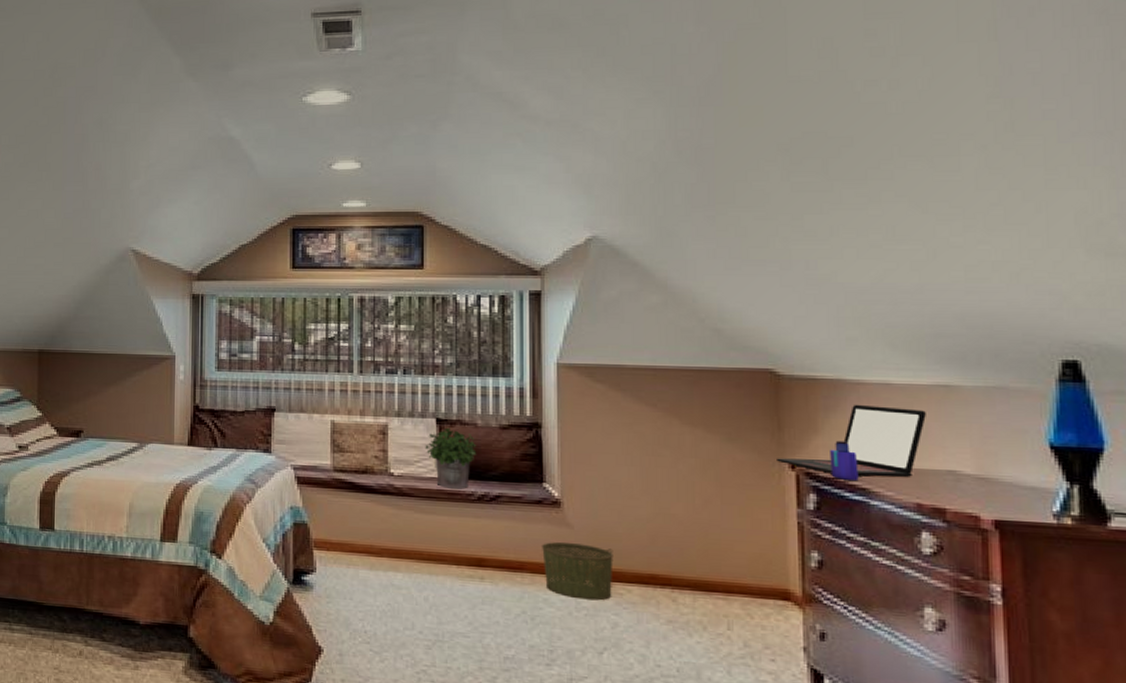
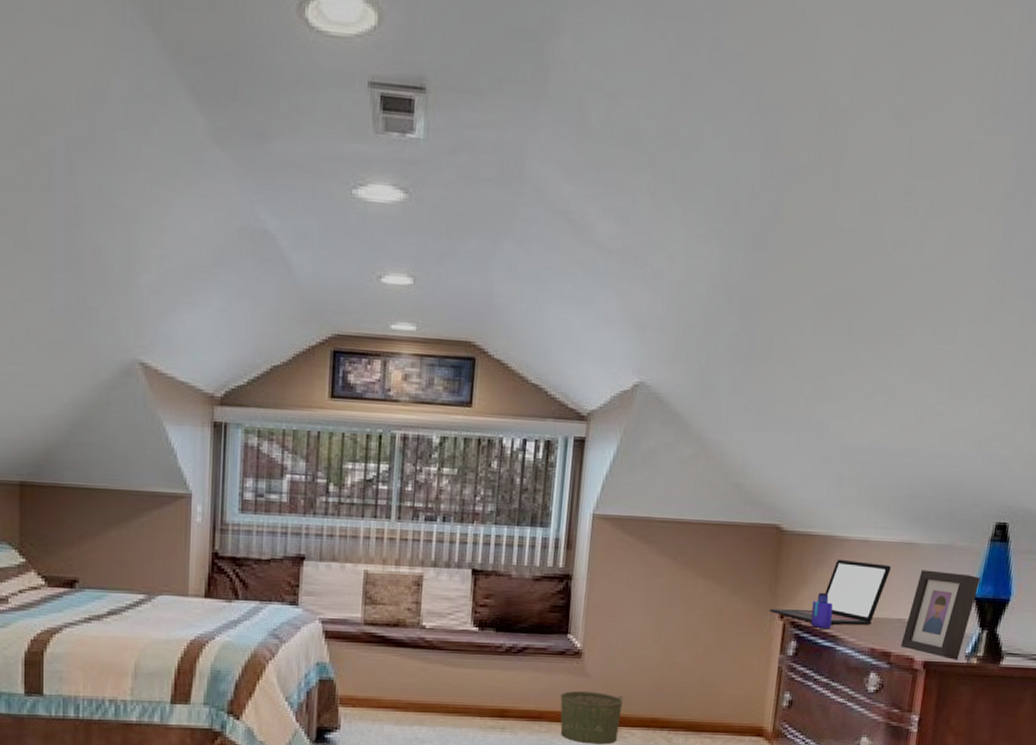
potted plant: present [425,427,477,490] -> none [459,578,509,643]
picture frame: none [957,415,1055,521] -> present [900,570,981,661]

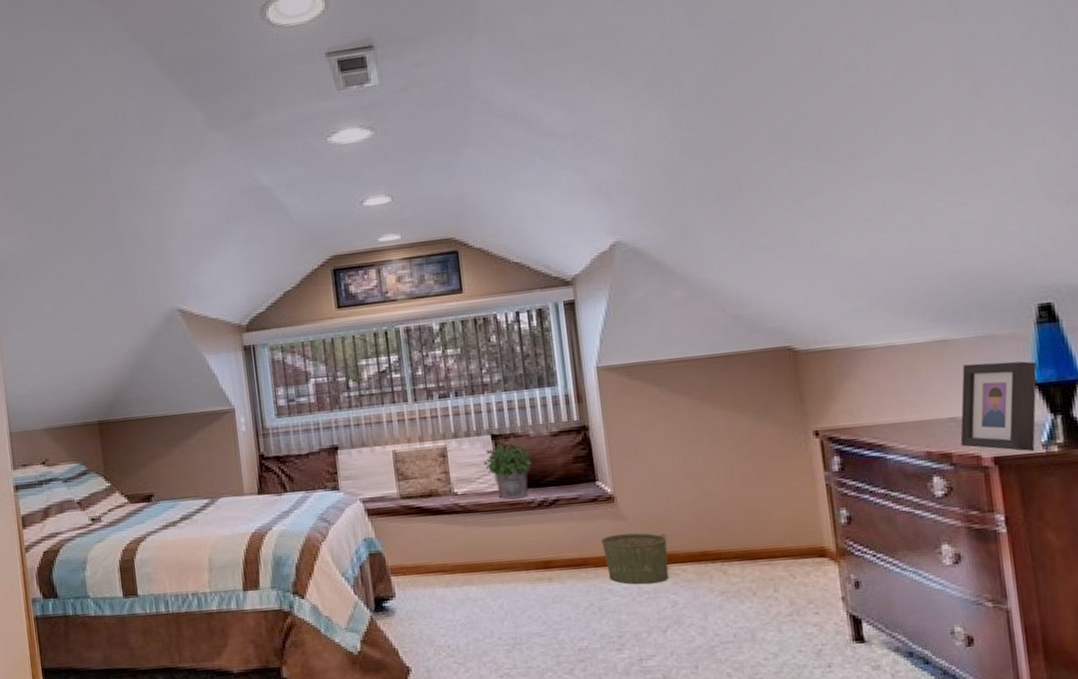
potted plant: none [459,578,509,643] -> present [484,441,533,501]
laptop: present [770,559,891,626] -> none [802,366,927,435]
perfume bottle: present [810,592,833,630] -> none [847,403,875,440]

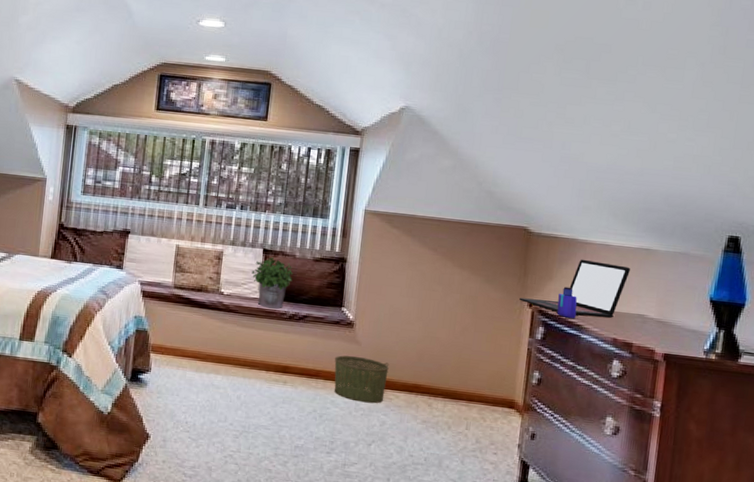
laptop: none [802,366,927,435] -> present [519,259,630,319]
perfume bottle: none [847,403,875,440] -> present [556,286,578,319]
picture frame: present [960,361,1037,452] -> none [641,273,716,356]

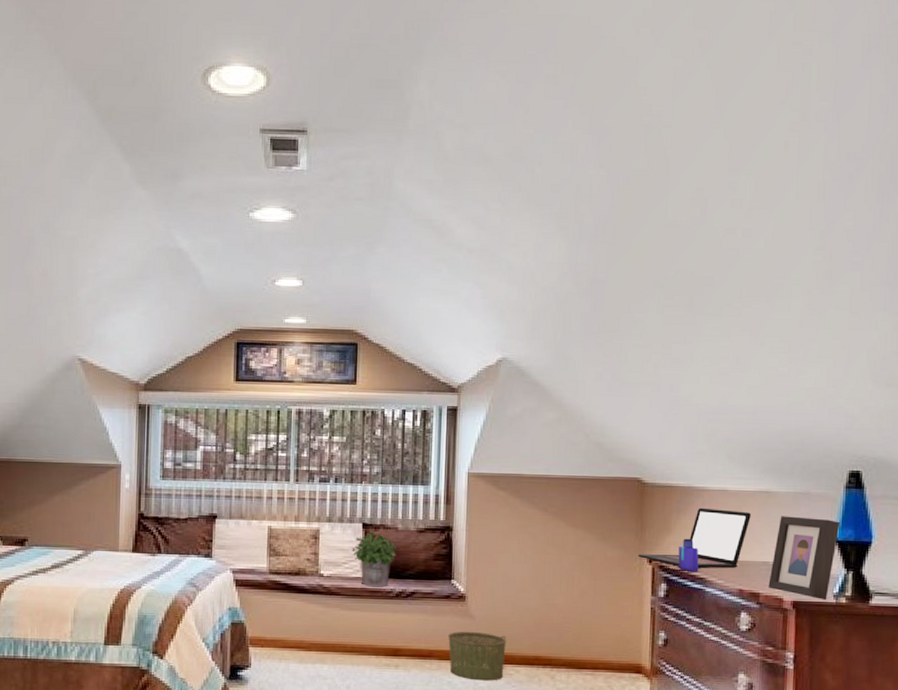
picture frame: none [641,273,716,356] -> present [768,516,841,601]

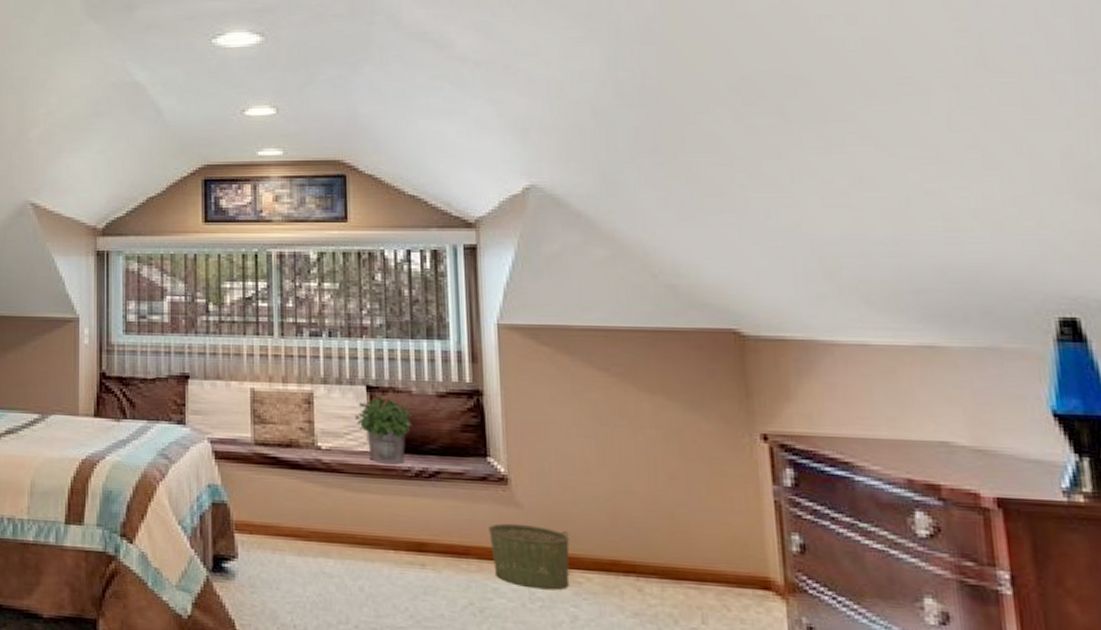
laptop: present [638,507,751,569] -> none [746,367,911,451]
perfume bottle: present [678,538,699,573] -> none [806,408,840,455]
picture frame: present [768,516,841,601] -> none [952,379,1057,499]

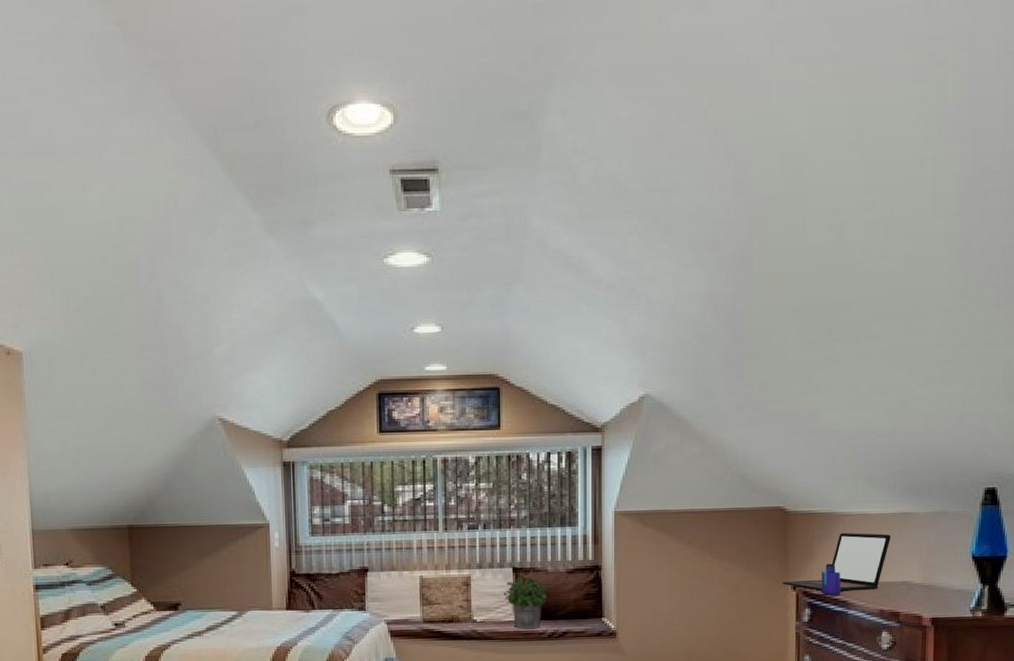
laptop: none [746,367,911,451] -> present [783,532,891,591]
perfume bottle: none [806,408,840,455] -> present [821,563,841,596]

